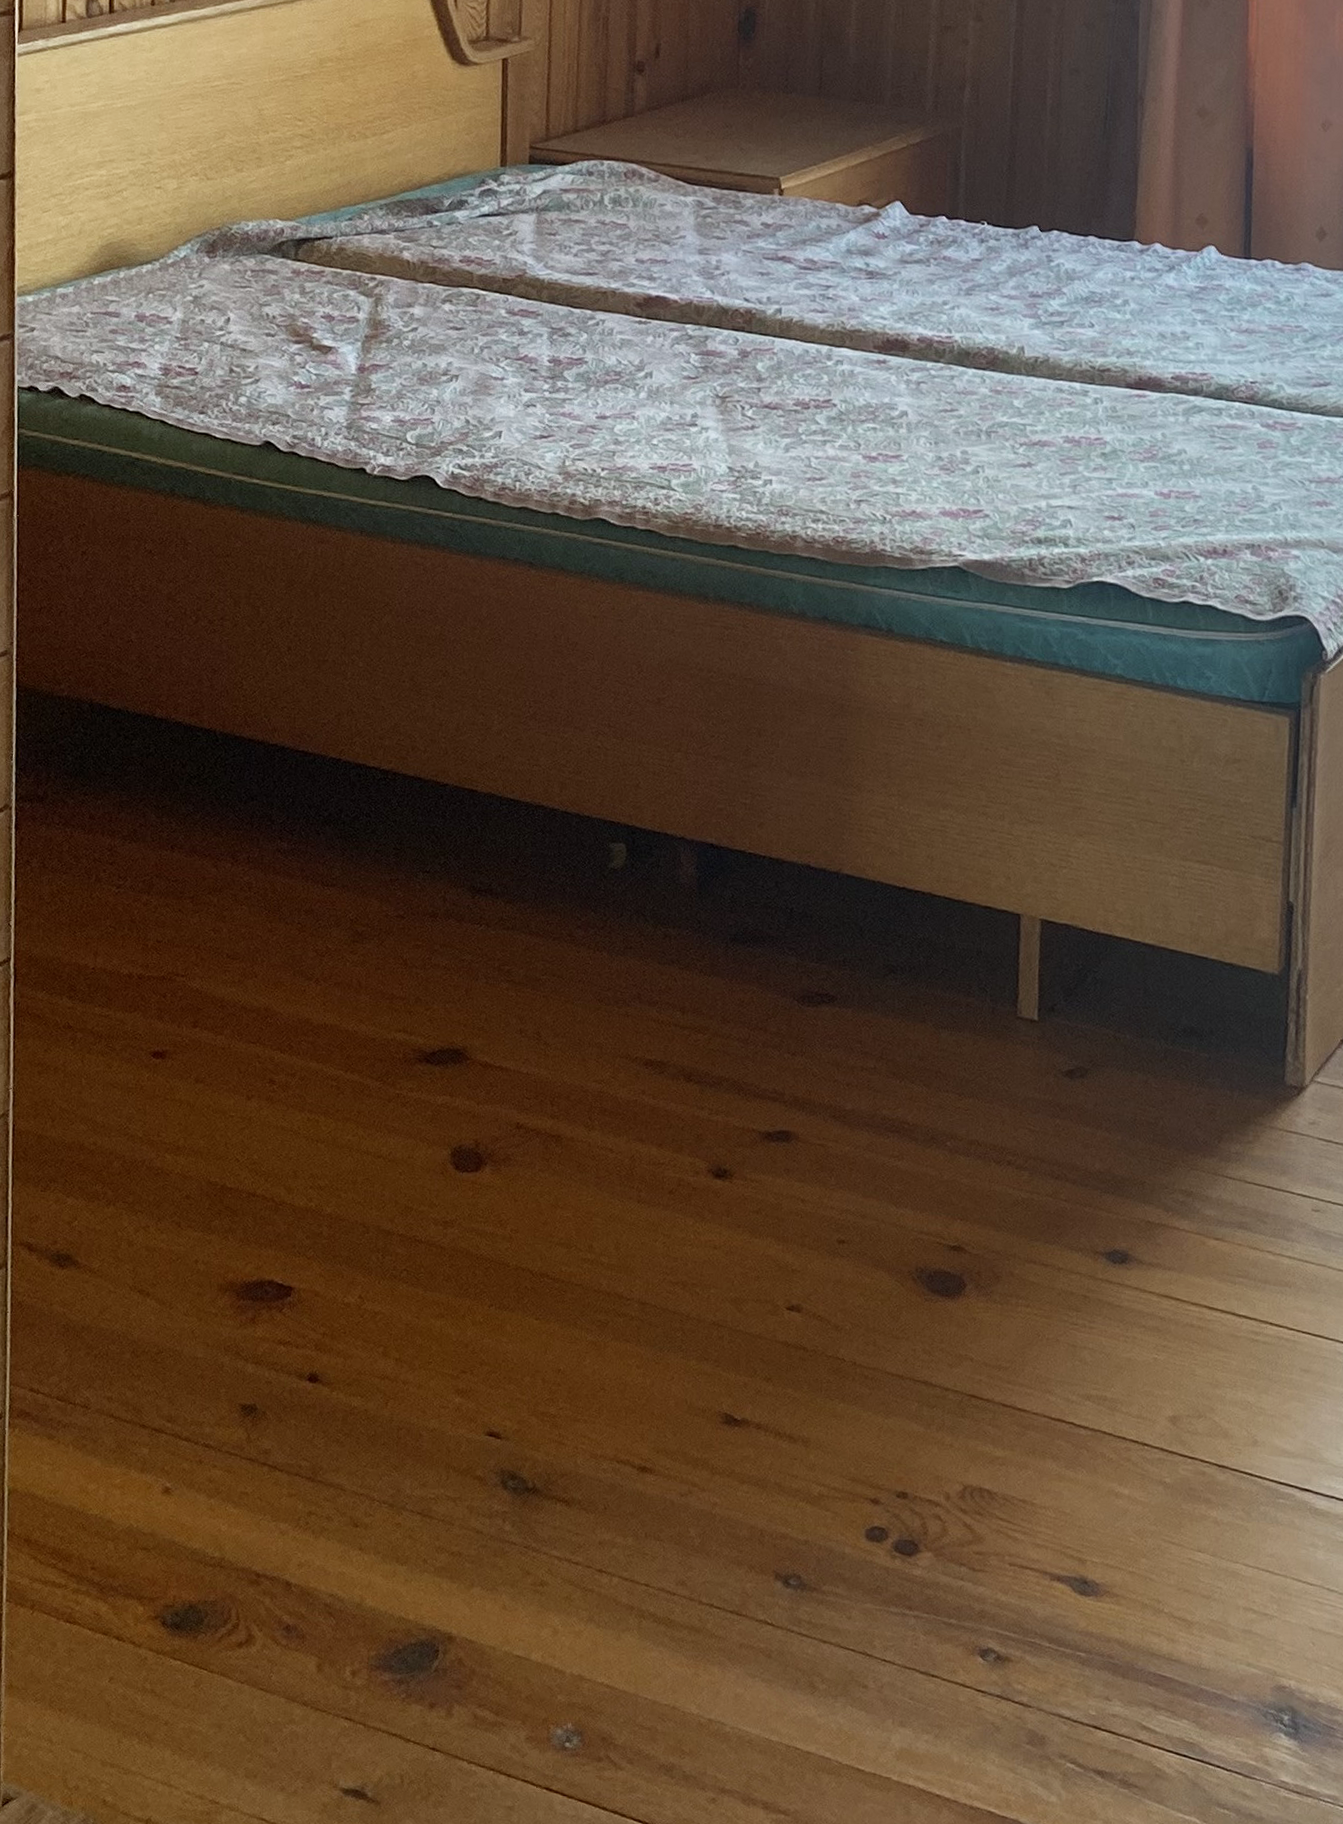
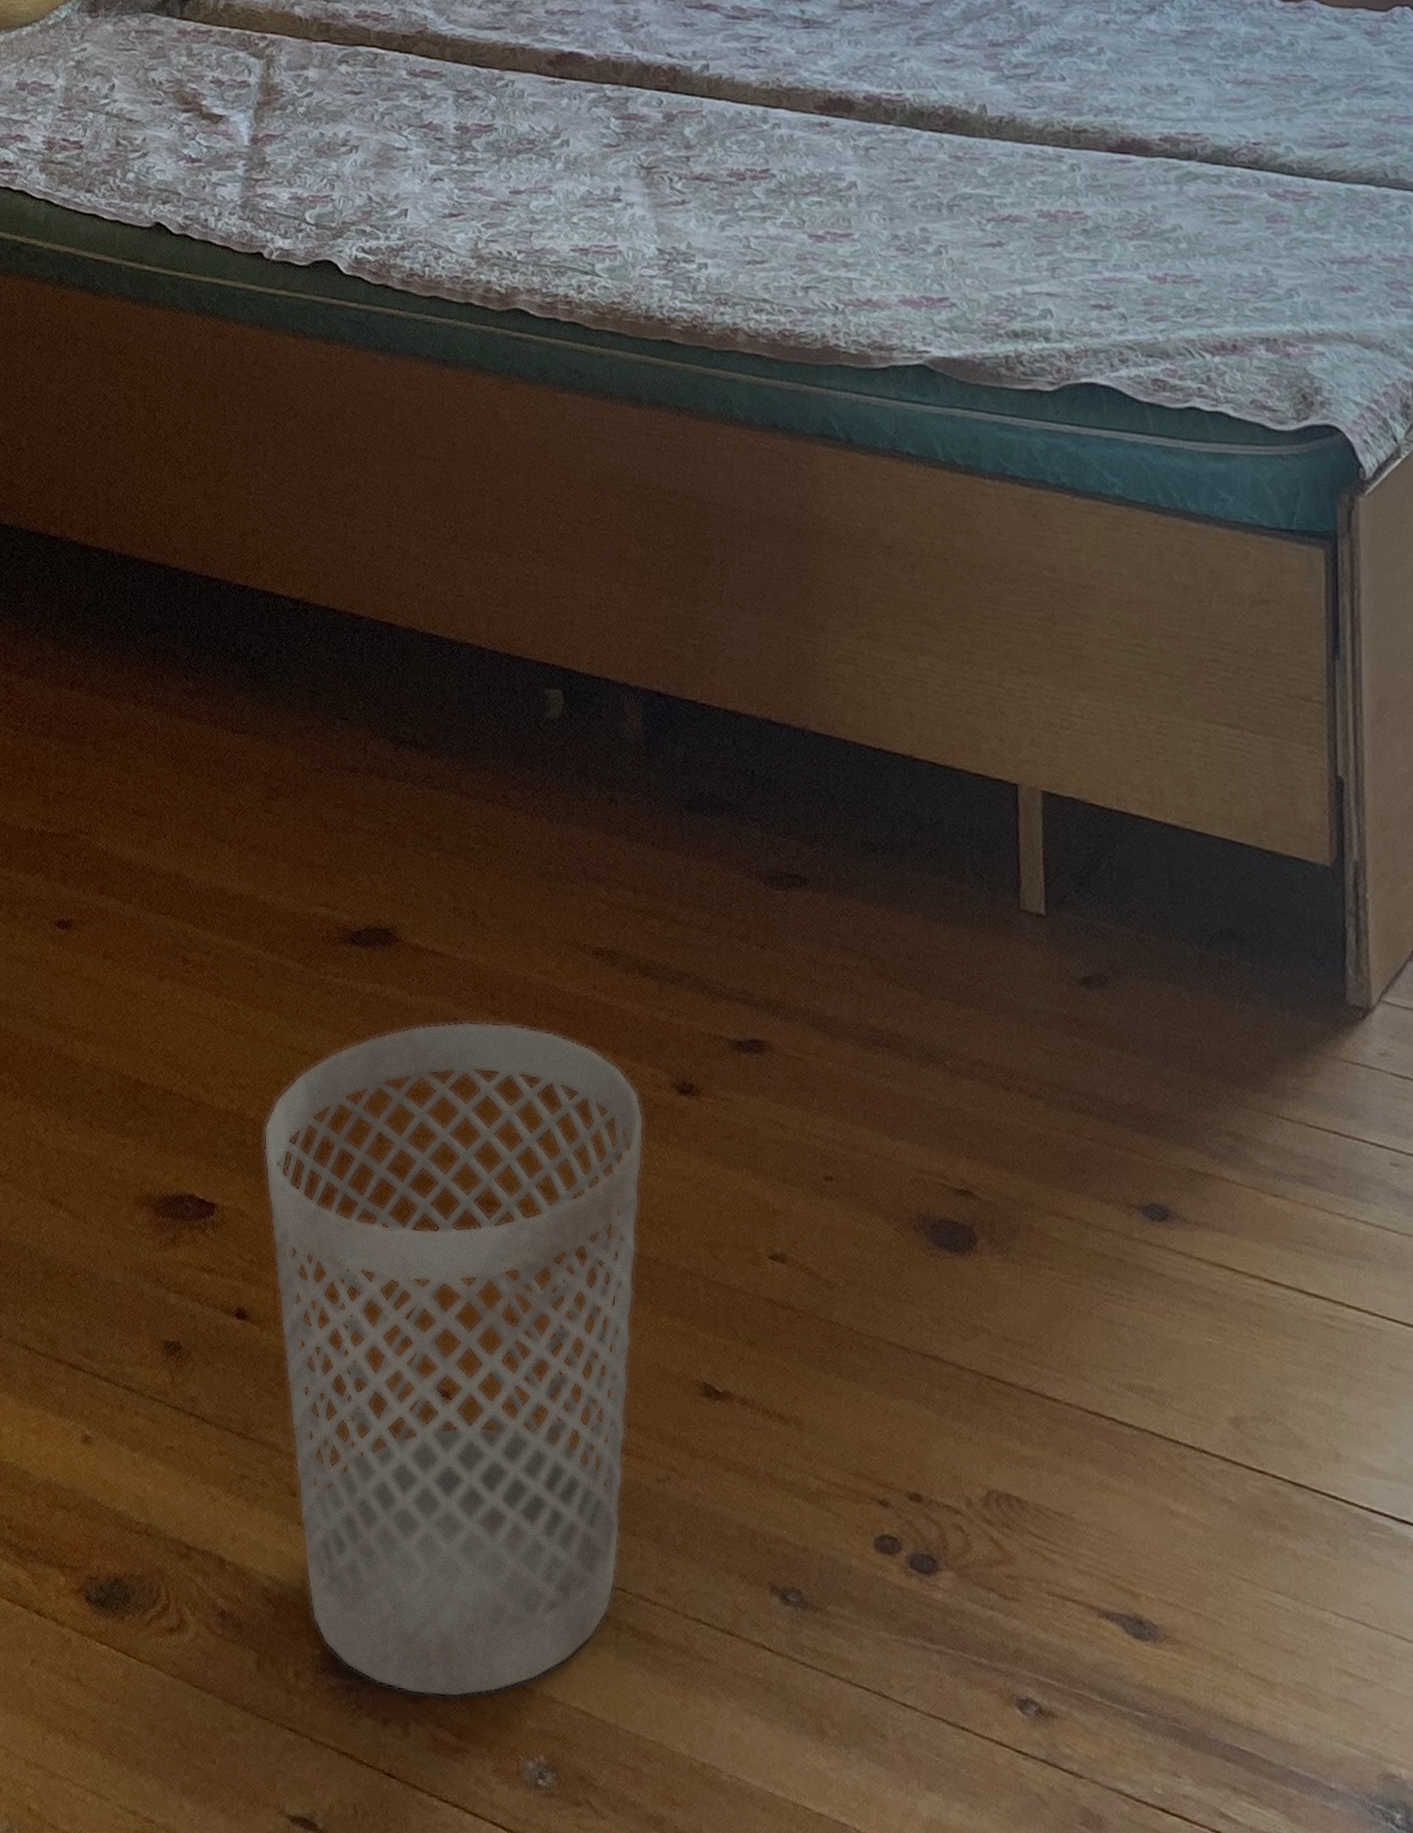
wastebasket: none [339,1124,683,1683] -> present [263,1021,644,1698]

